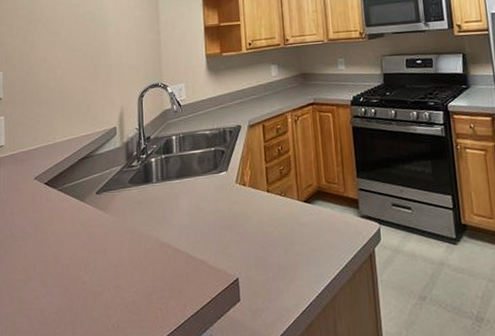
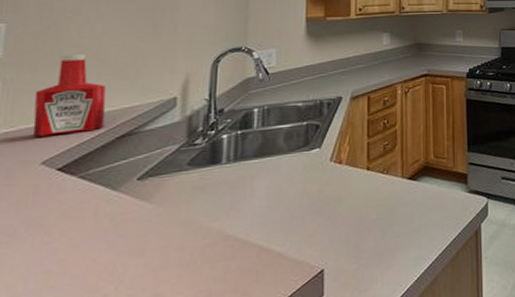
ketchup bottle: none [25,93,70,158] -> present [33,53,106,137]

